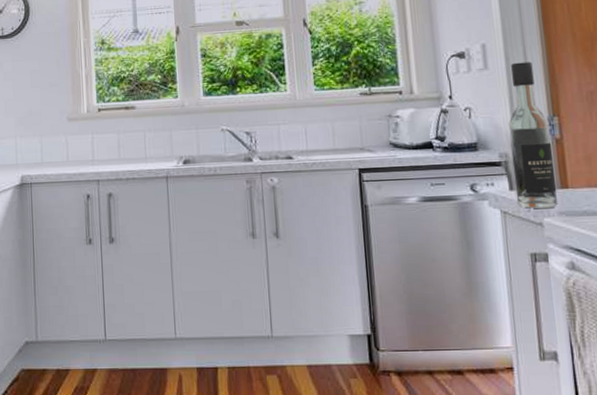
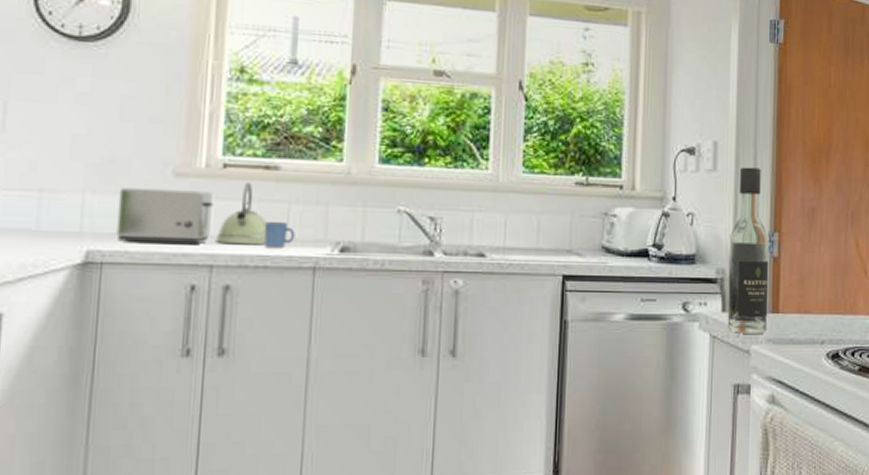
toaster: none [36,129,95,168] -> present [116,188,214,245]
kettle: none [98,119,132,165] -> present [215,181,268,245]
mug: none [129,146,151,166] -> present [264,222,295,249]

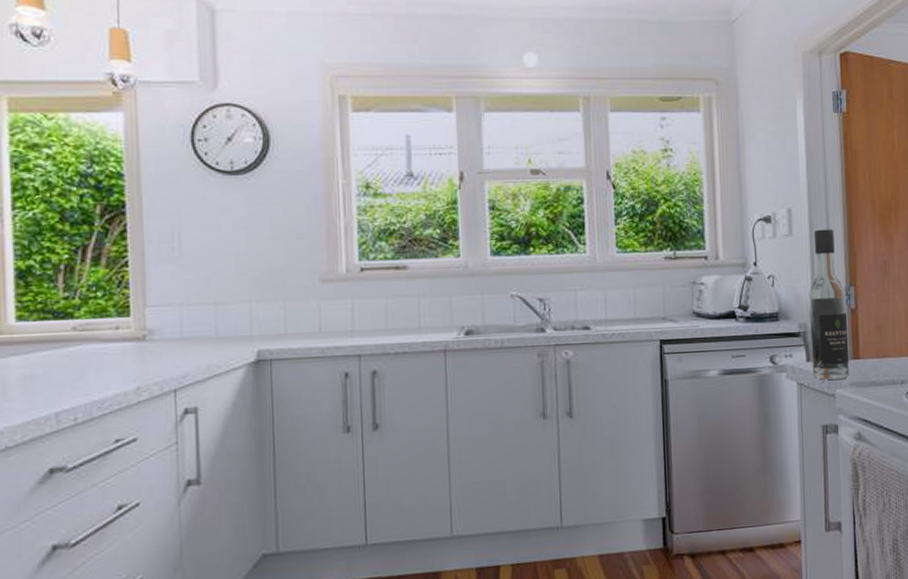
toaster: present [116,188,214,245] -> none [278,292,356,341]
kettle: present [215,181,268,245] -> none [360,281,403,336]
mug: present [264,222,295,249] -> none [399,314,426,337]

